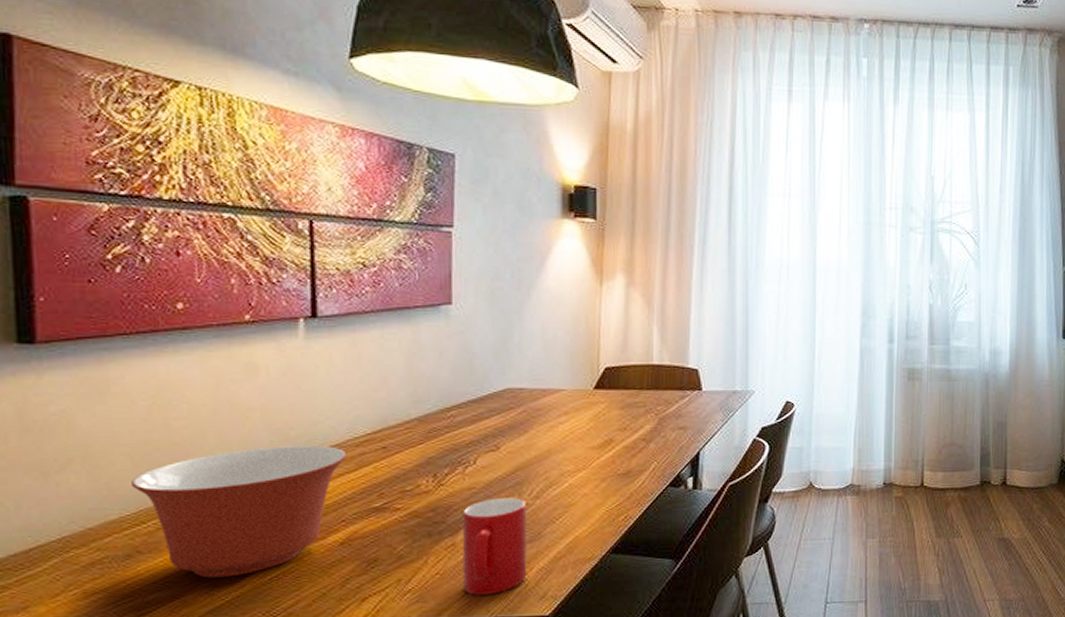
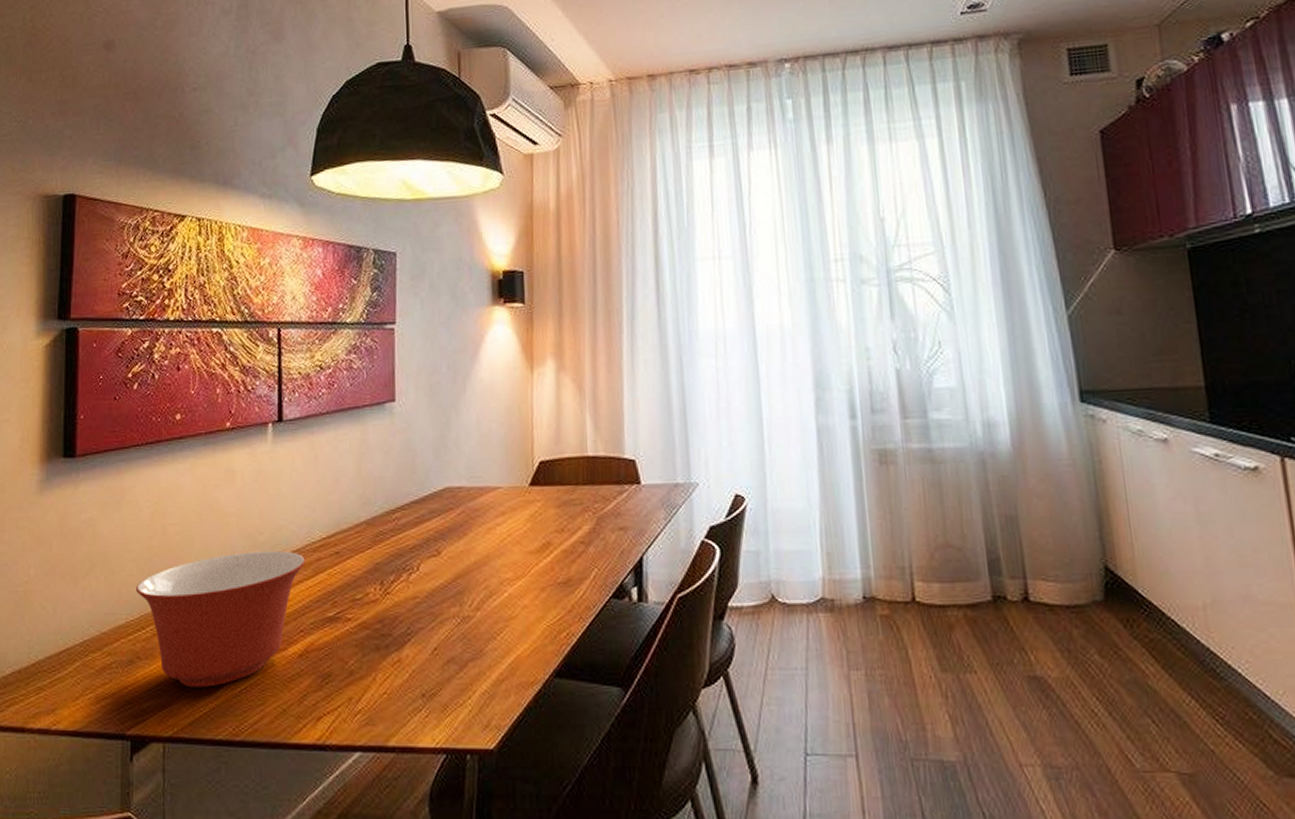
cup: present [462,498,527,595] -> none [407,609,470,720]

